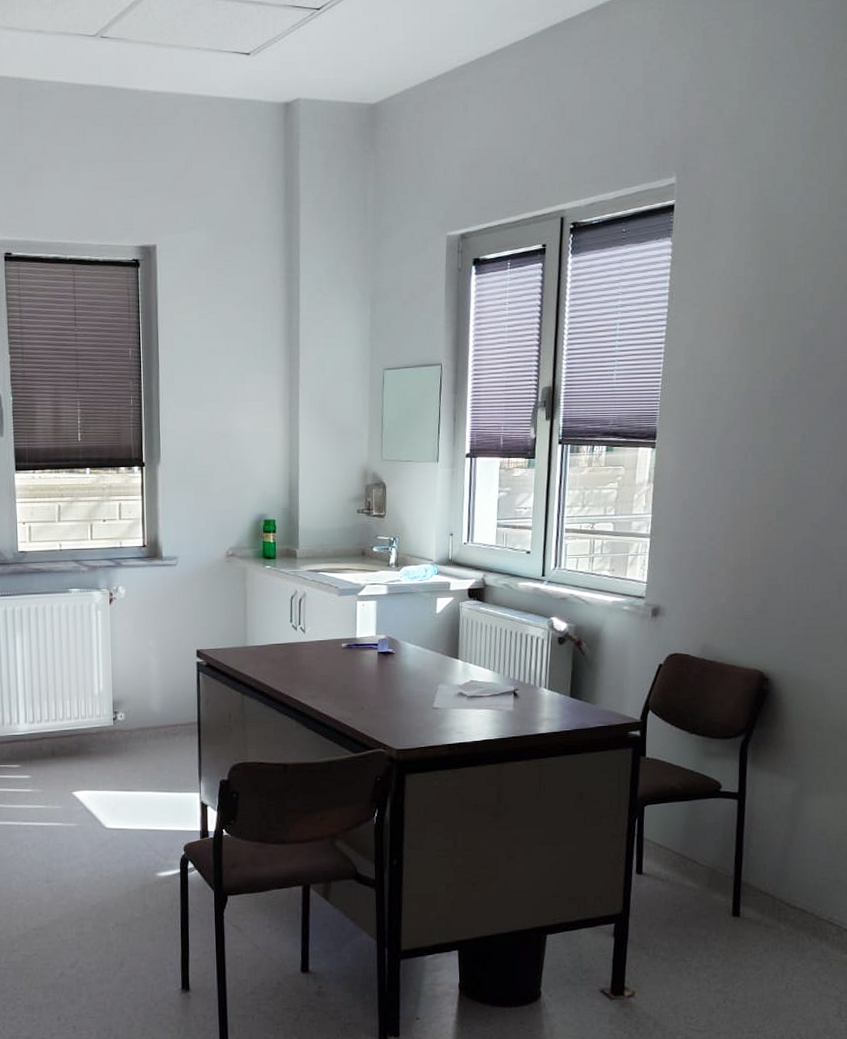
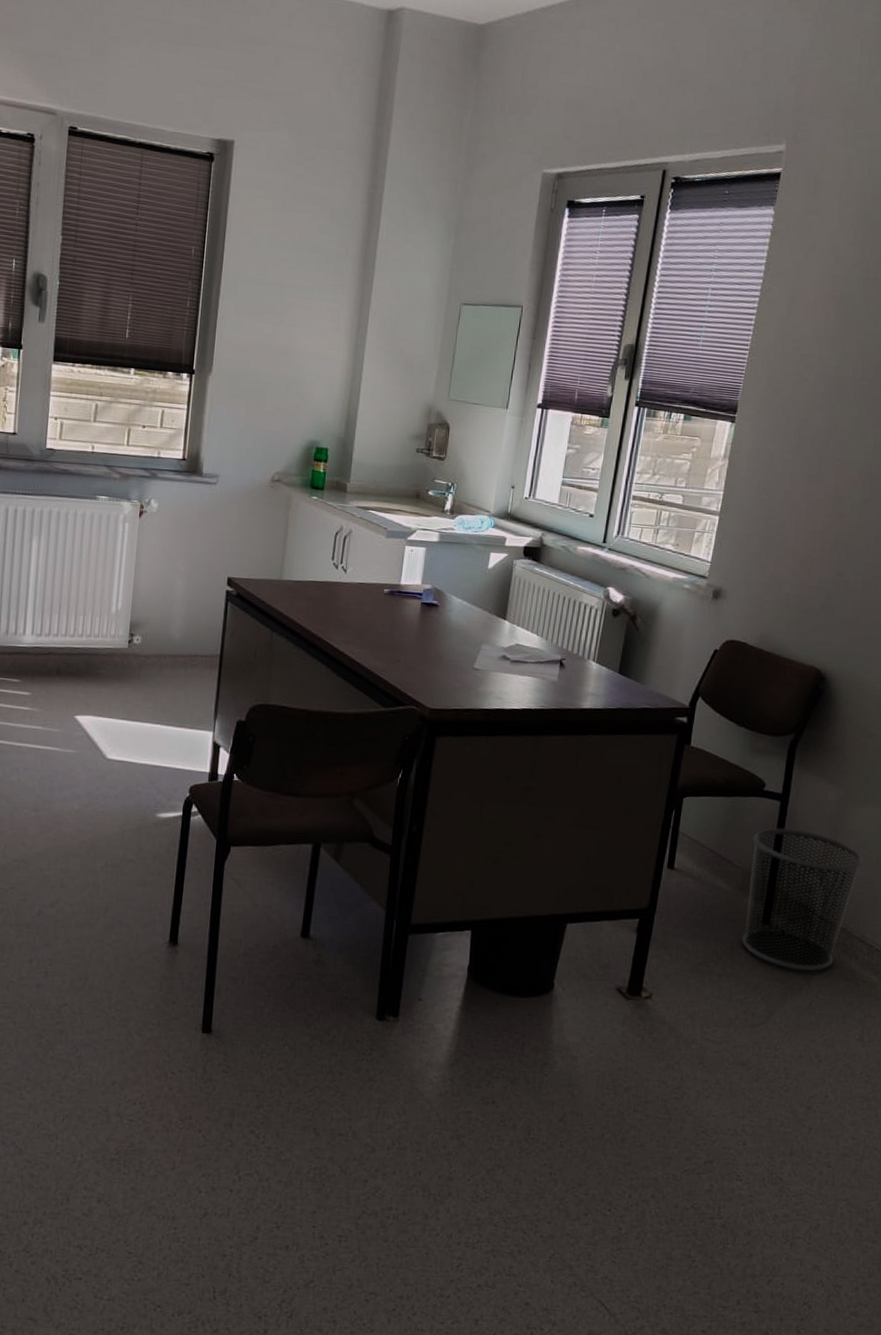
waste bin: none [714,824,823,956] -> present [741,828,863,971]

